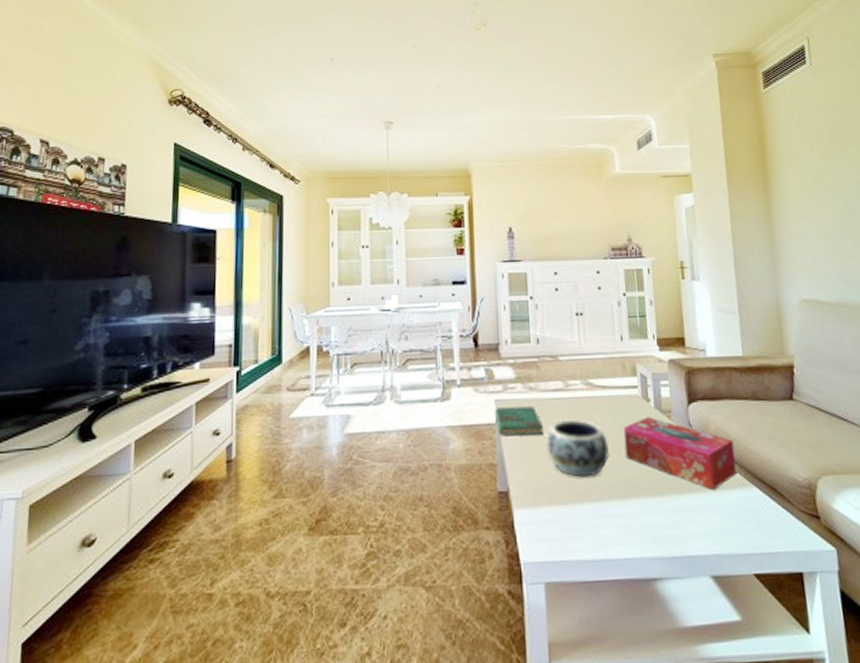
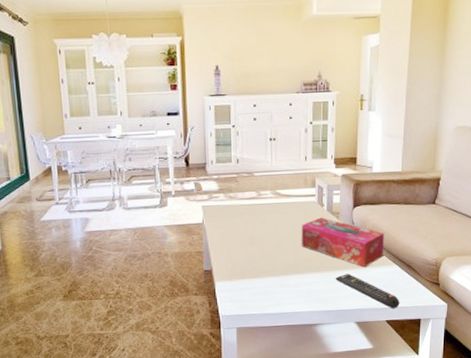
book: present [495,406,543,437] -> none [202,210,239,233]
decorative bowl: present [546,419,609,478] -> none [241,219,289,260]
remote control: none [675,499,770,555] -> present [335,274,400,309]

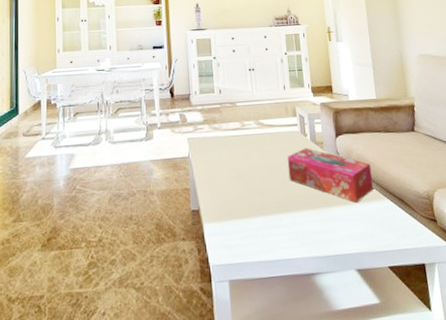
remote control: present [335,274,400,309] -> none [328,210,400,252]

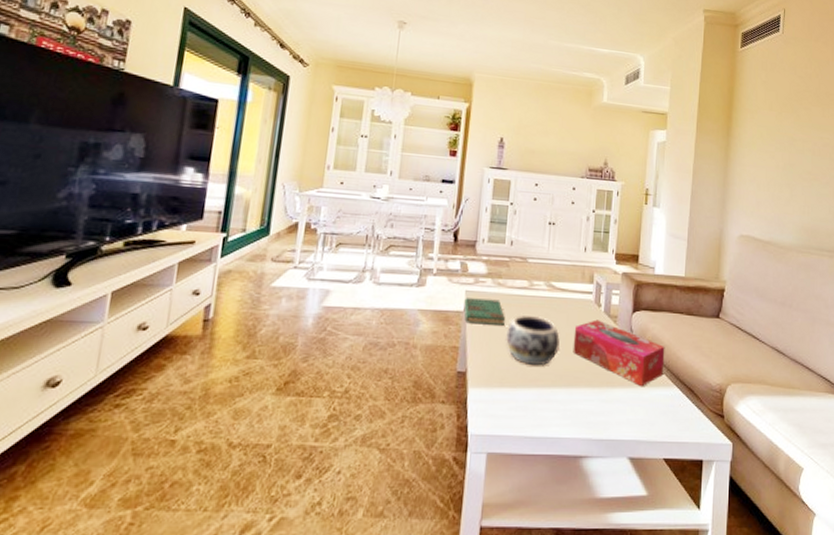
book: none [188,142,225,167] -> present [464,298,505,325]
decorative bowl: none [228,151,277,197] -> present [504,315,560,366]

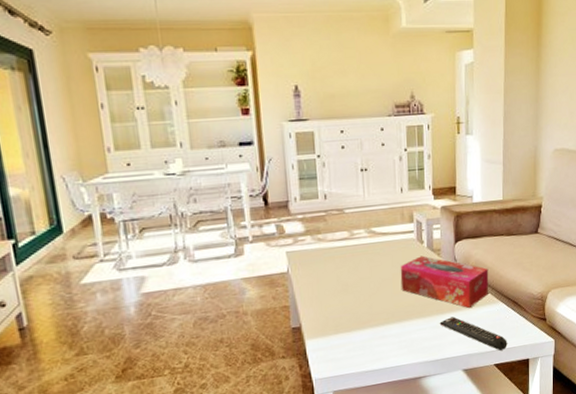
book: present [464,298,505,325] -> none [286,255,331,283]
decorative bowl: present [504,315,560,366] -> none [333,262,388,309]
remote control: none [608,393,680,443] -> present [439,316,508,351]

